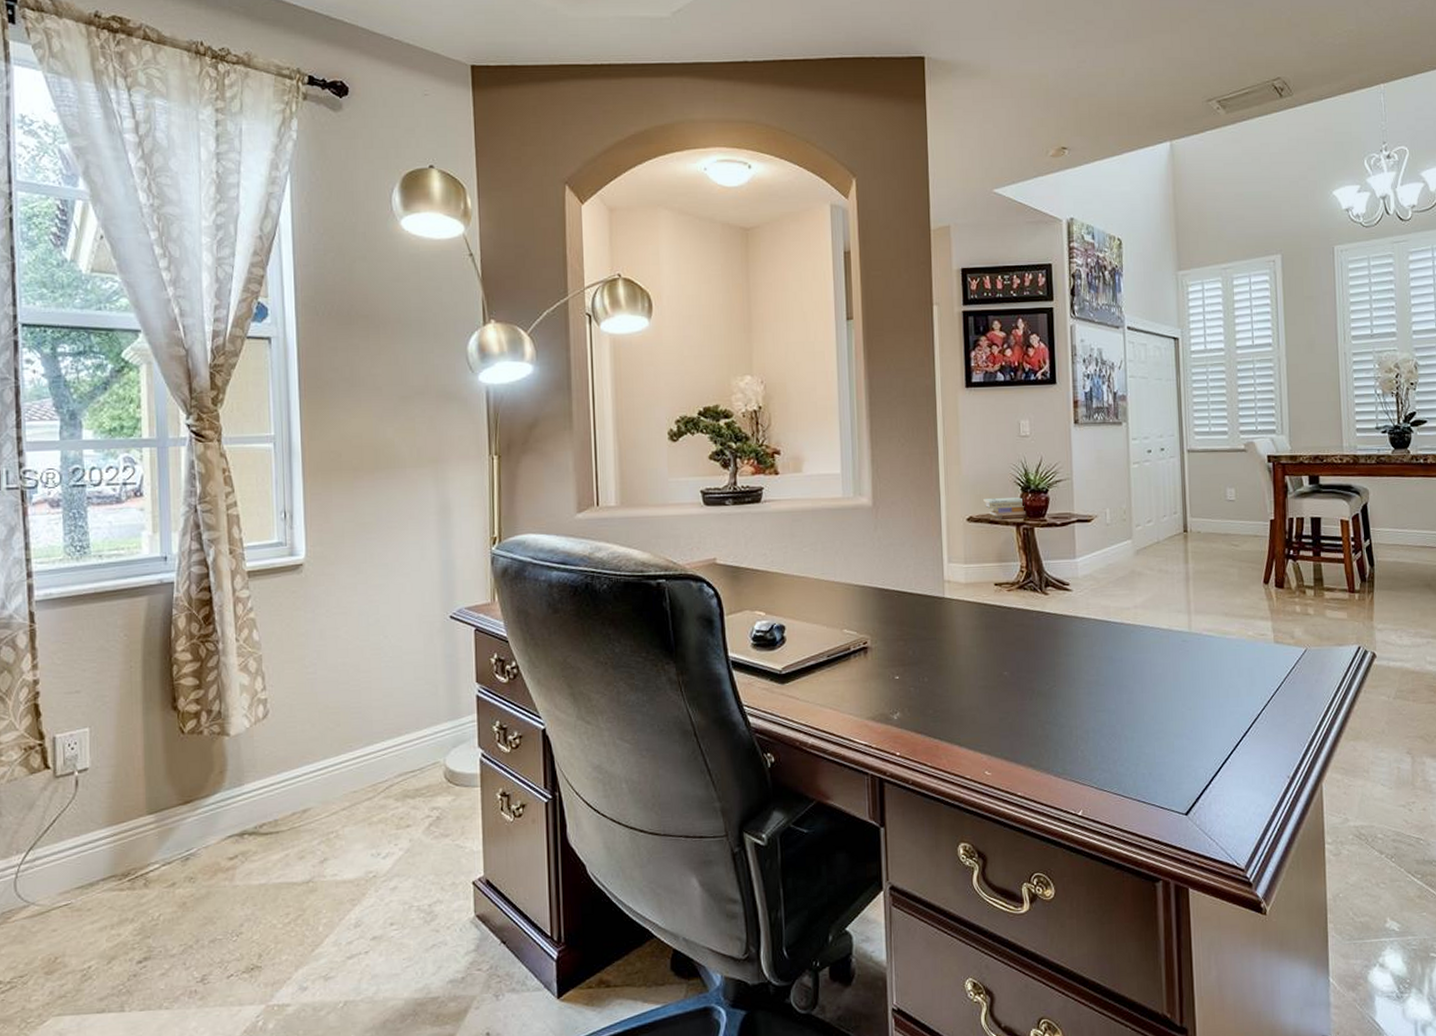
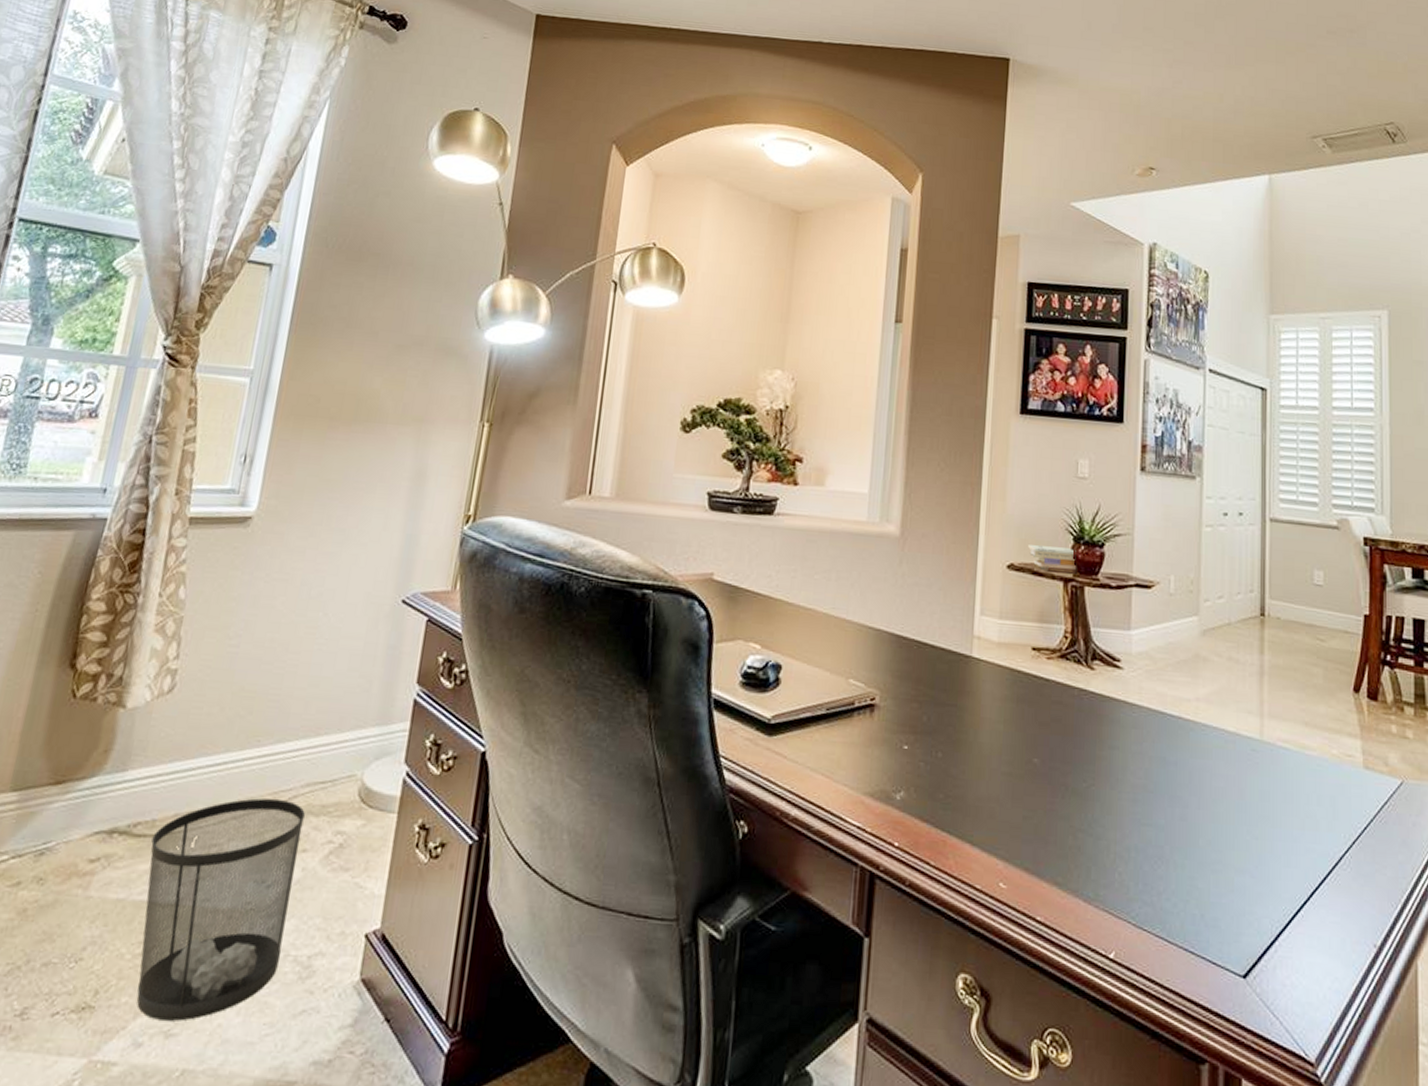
waste bin: none [278,789,406,969] -> present [136,798,305,1021]

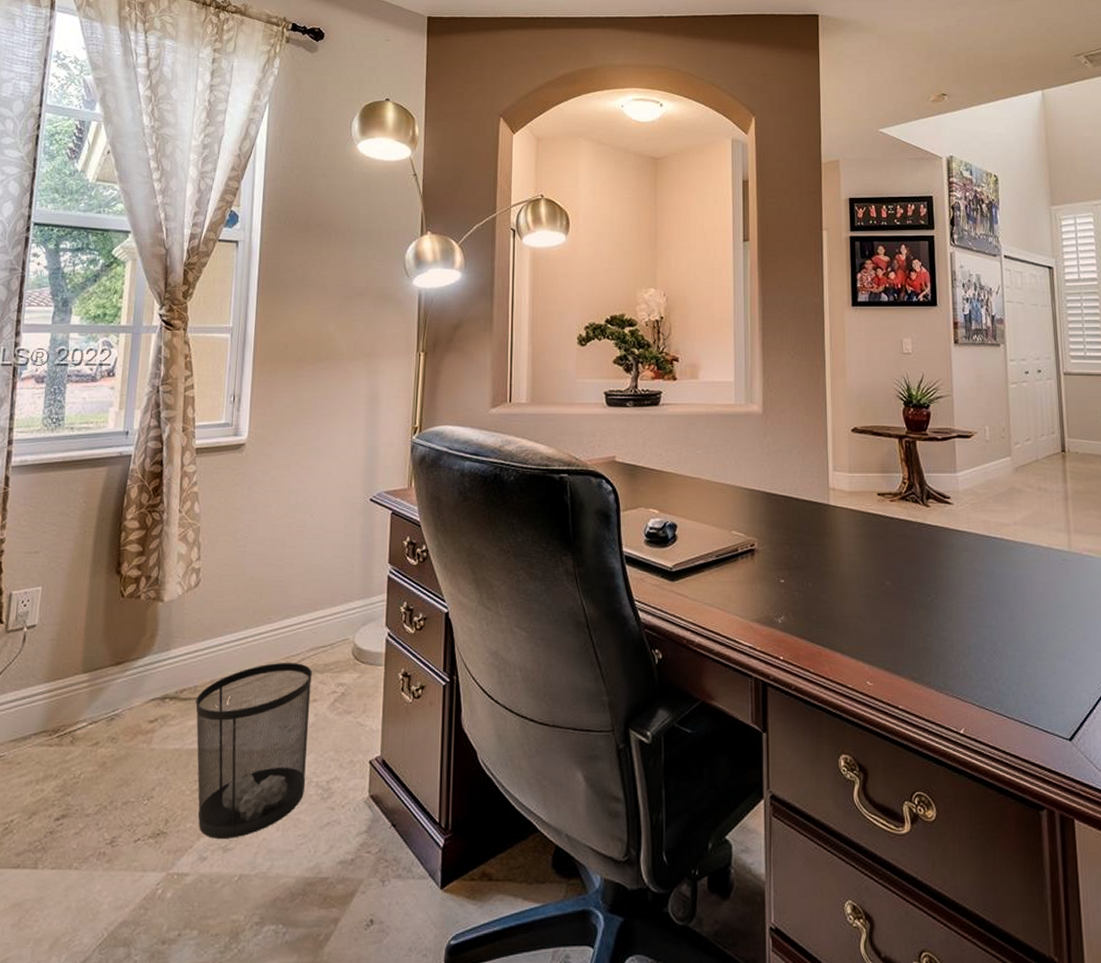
books: present [1028,545,1078,574] -> none [867,411,910,433]

